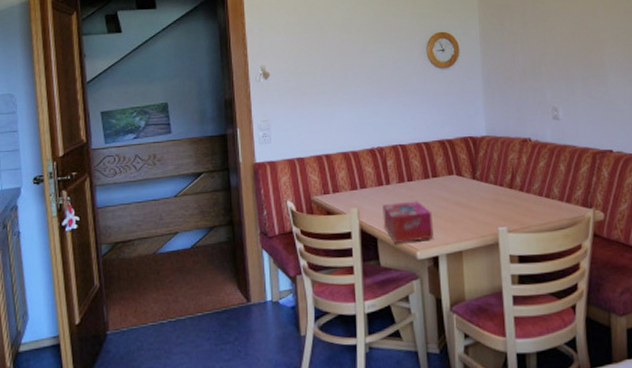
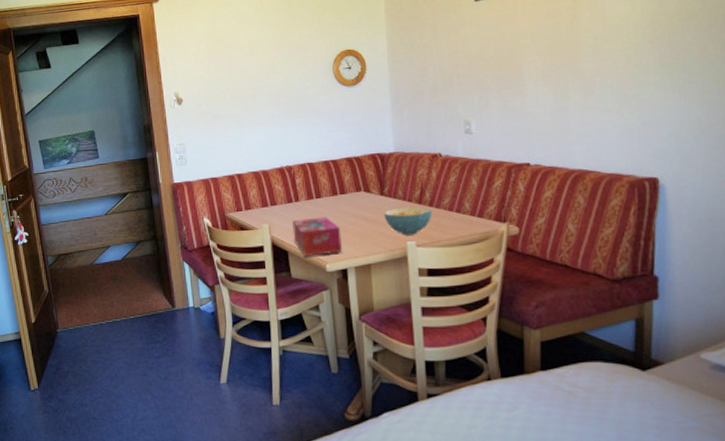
cereal bowl: none [475,191,523,221] -> present [384,206,433,235]

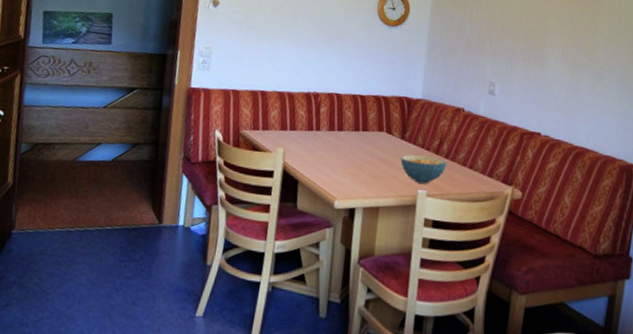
tissue box: present [292,216,342,256] -> none [306,149,357,191]

